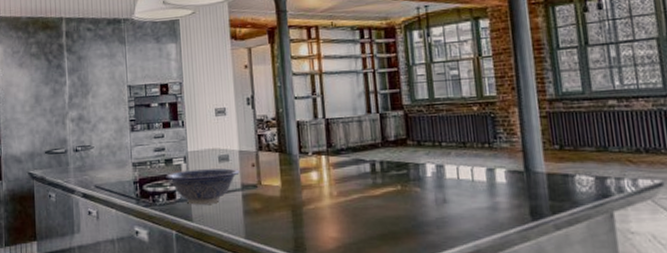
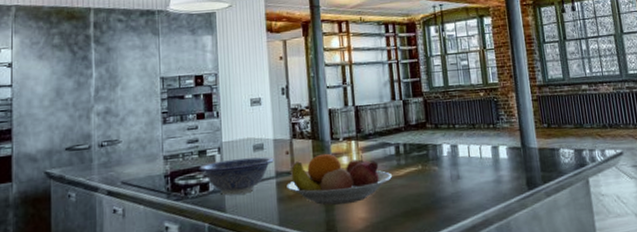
fruit bowl: none [253,167,368,223] -> present [287,153,393,206]

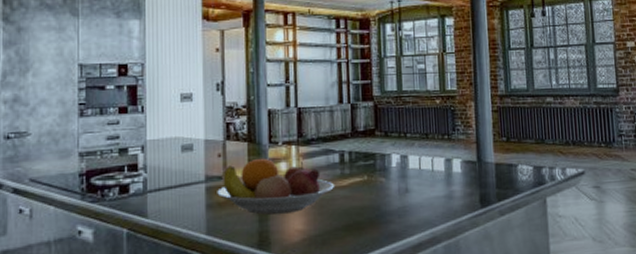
decorative bowl: present [197,156,274,196] -> none [117,158,204,199]

